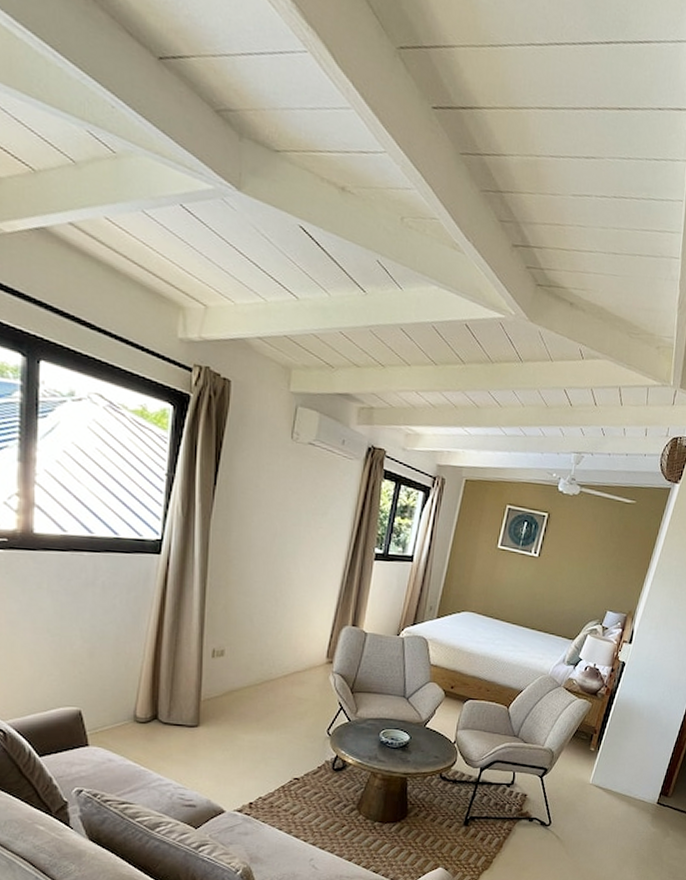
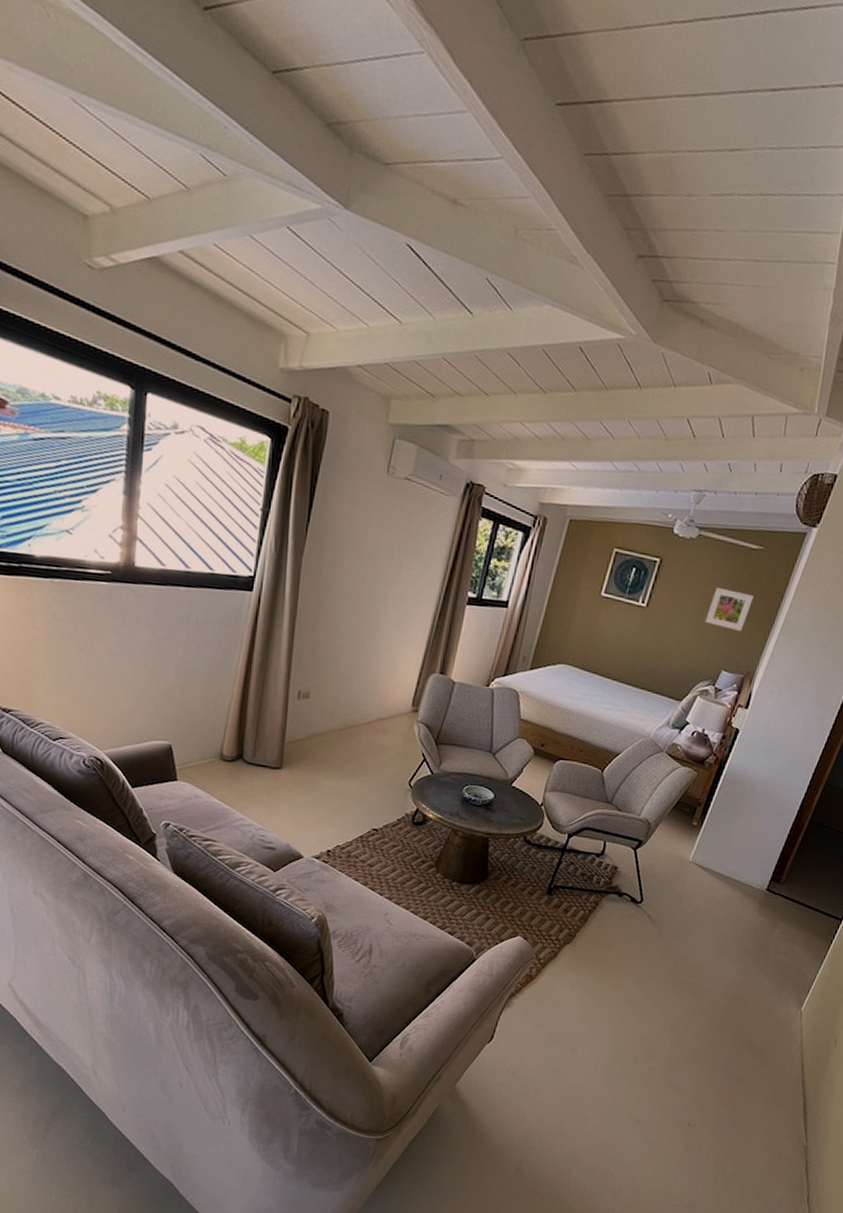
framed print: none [590,537,630,575] -> present [705,586,753,631]

